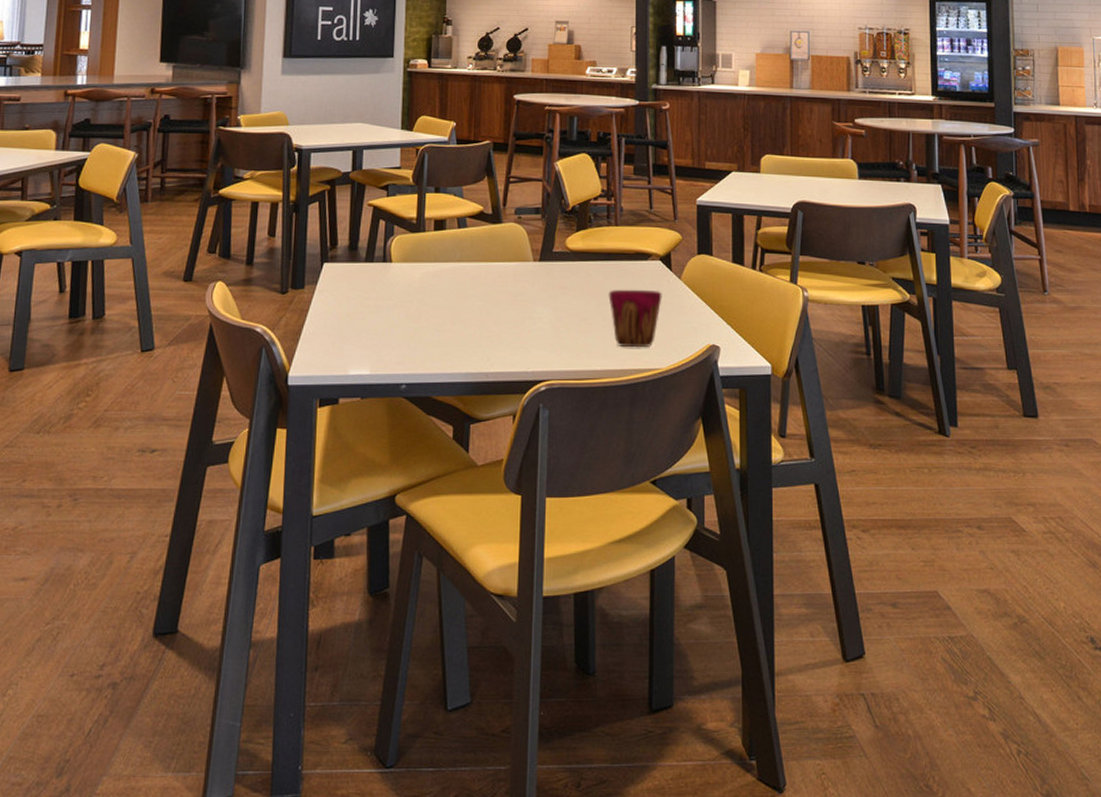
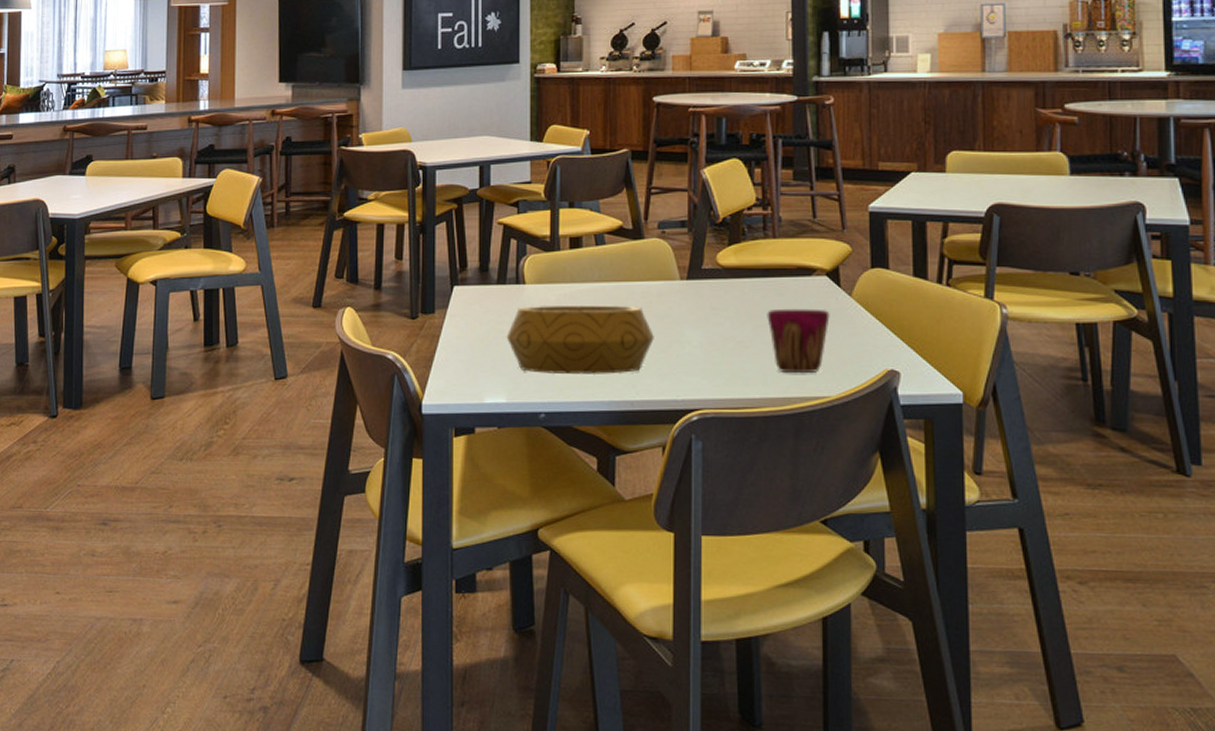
decorative bowl: none [372,282,509,349] -> present [506,304,654,376]

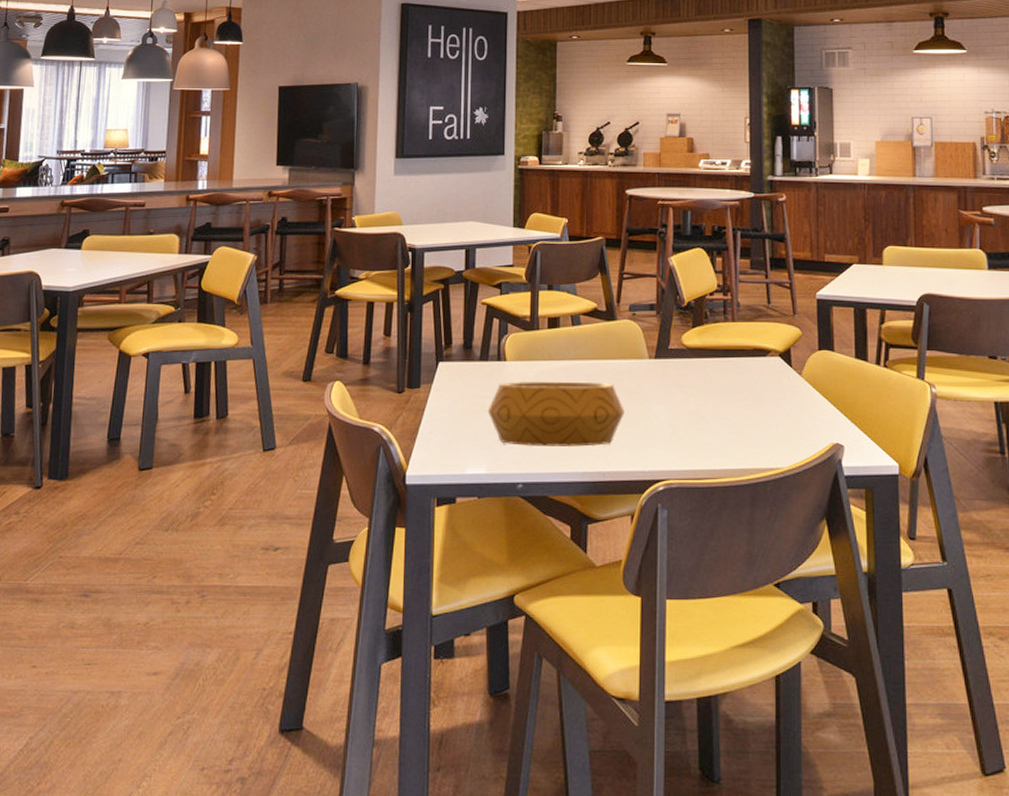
cup: present [767,308,830,374] -> none [726,386,783,447]

